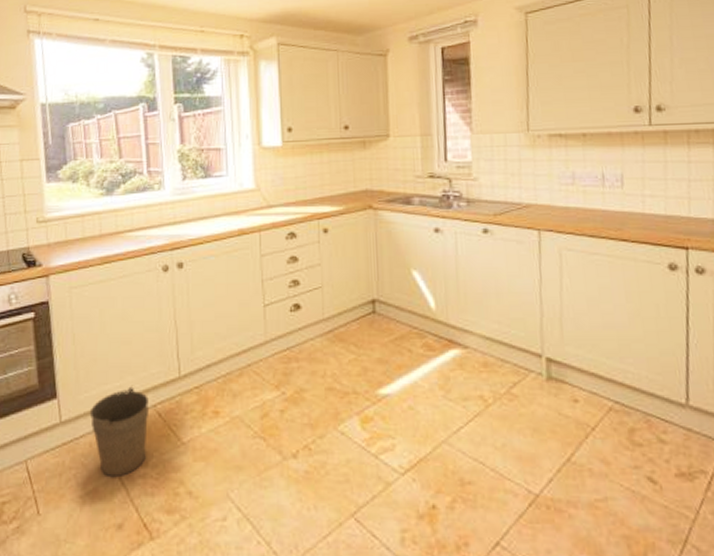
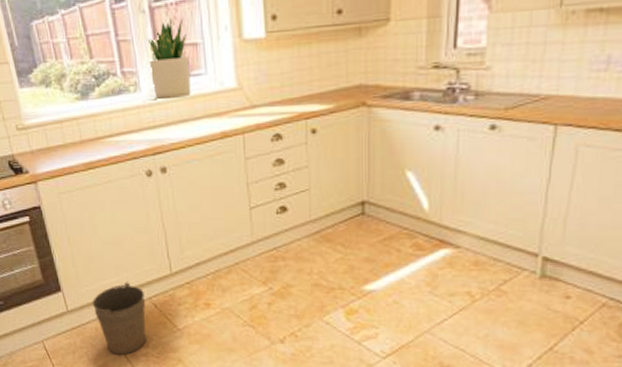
planter: none [174,126,212,198] -> present [147,18,191,100]

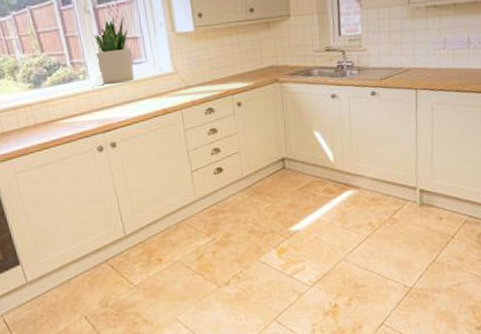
bucket: present [92,282,146,355] -> none [51,248,105,318]

